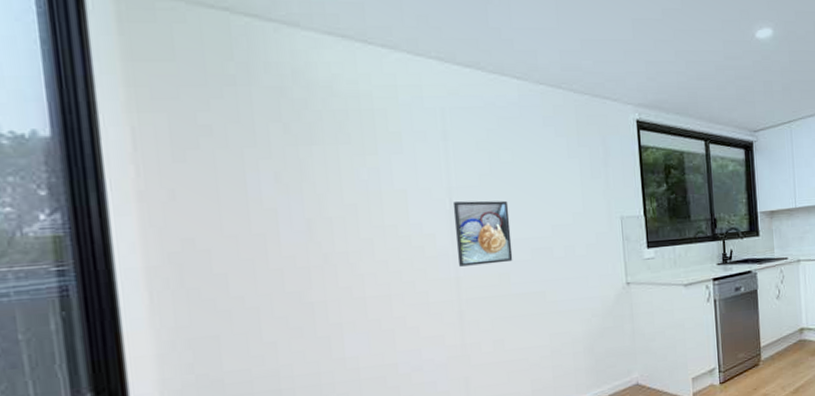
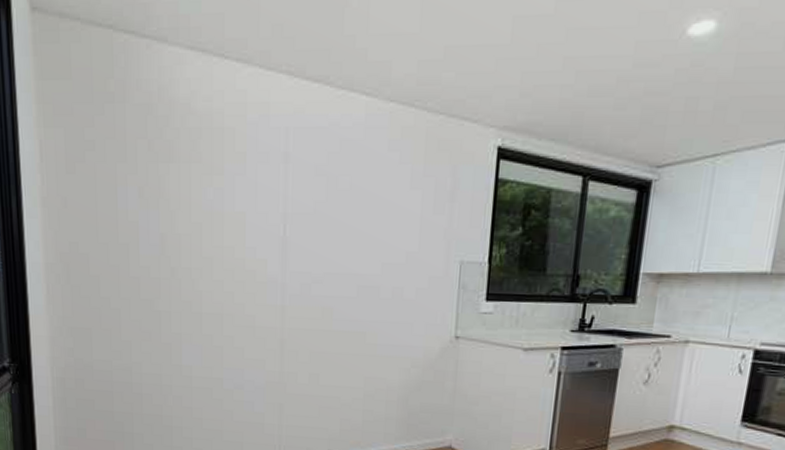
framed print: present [452,200,513,267] -> none [285,229,340,297]

